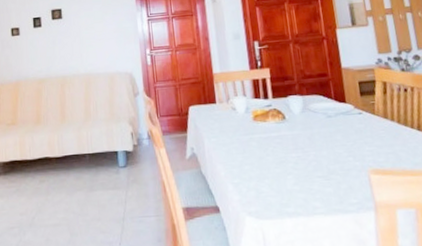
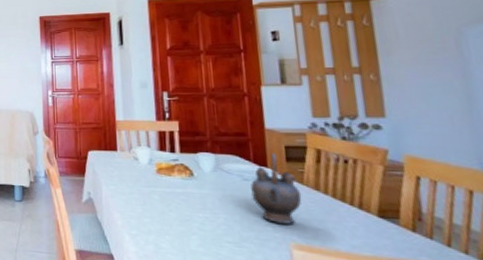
teapot: none [333,89,375,153] -> present [251,153,302,224]

